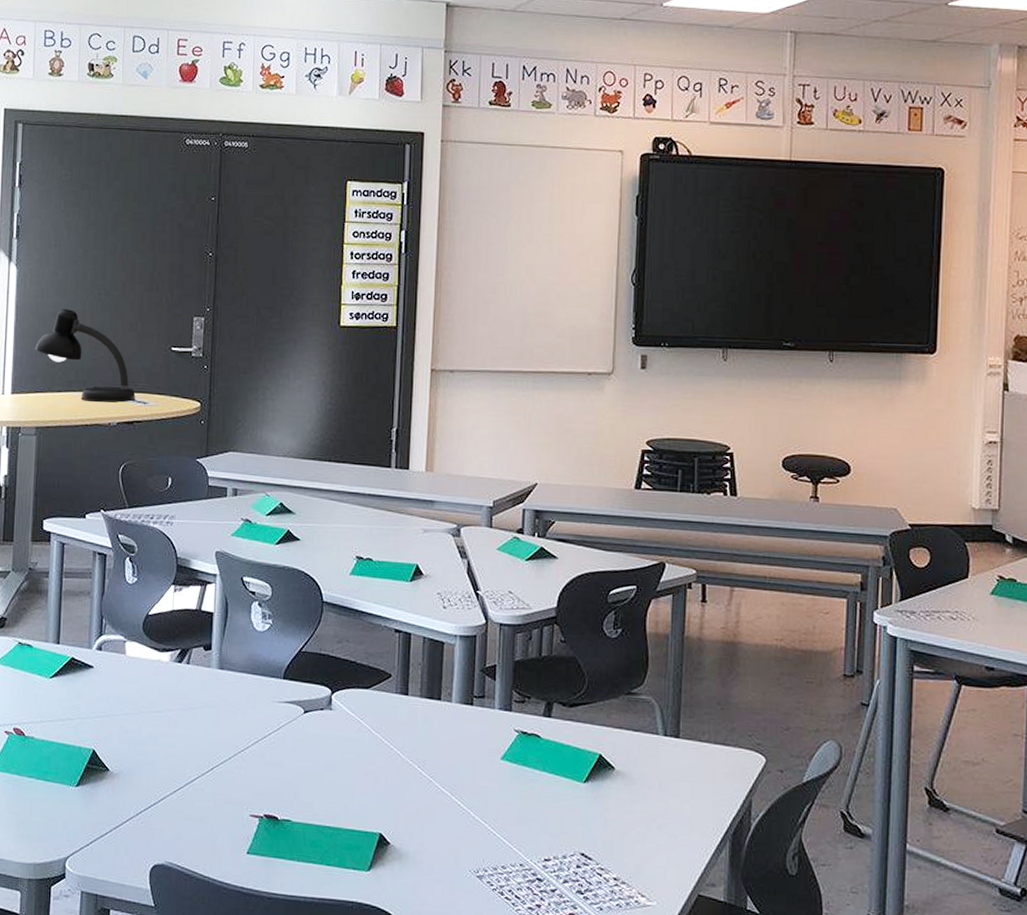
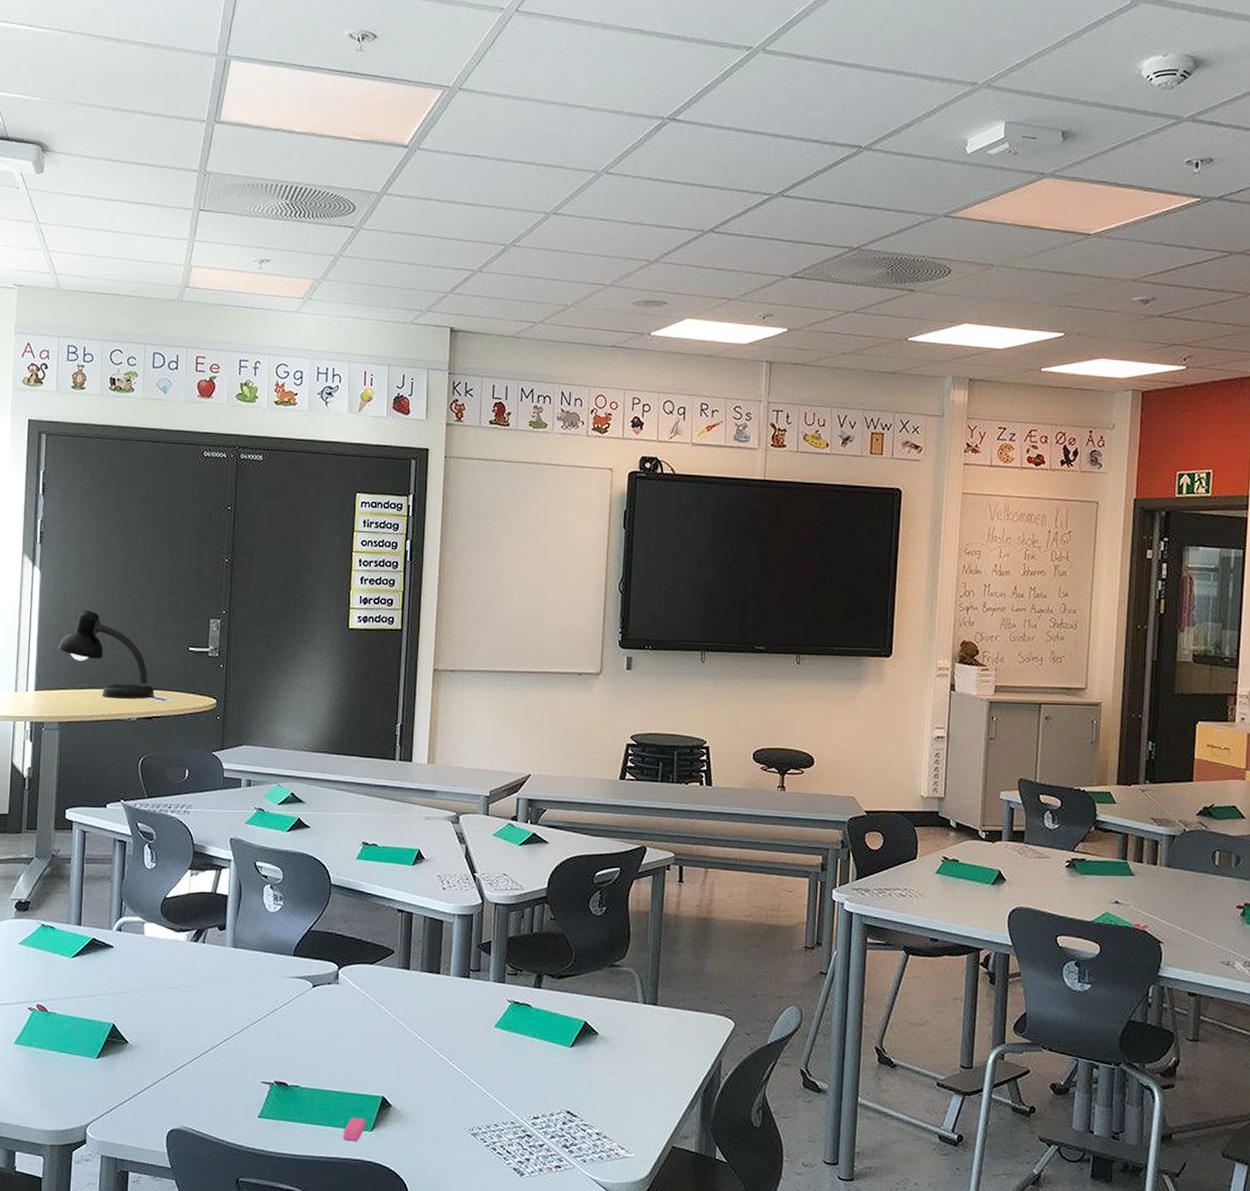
eraser: none [337,856,363,882] -> present [342,1117,367,1142]

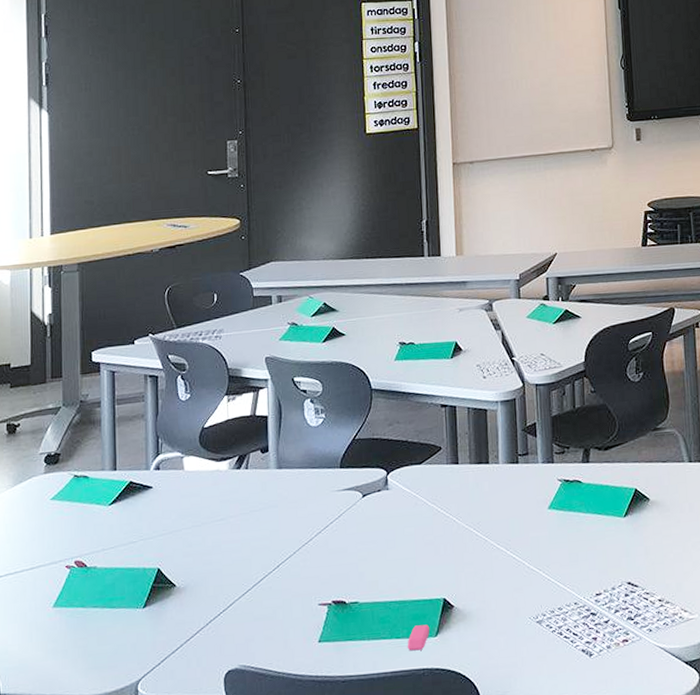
desk lamp: present [58,611,155,700] -> none [72,147,176,233]

